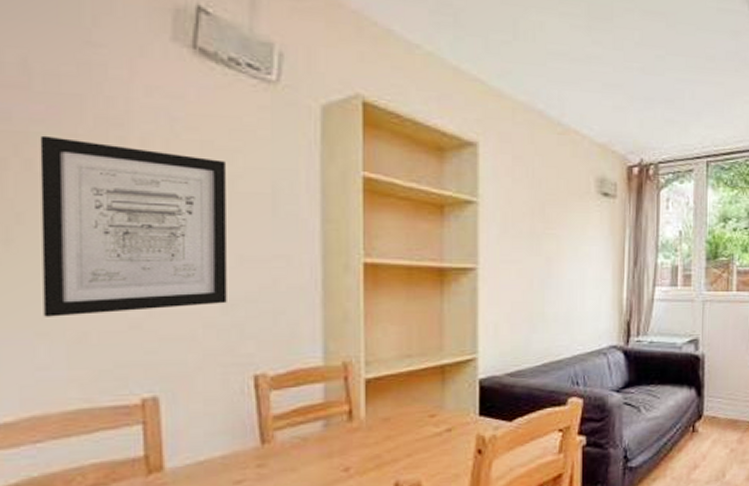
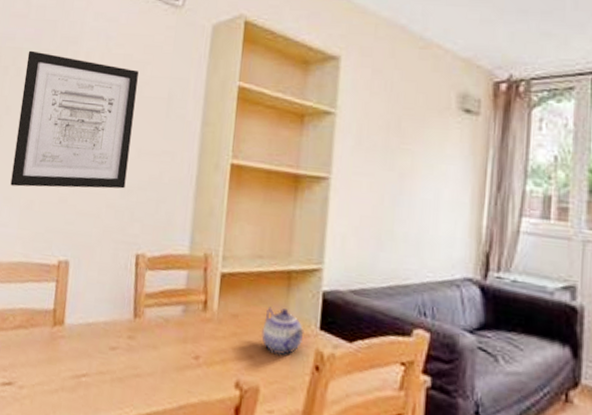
teapot: none [418,403,464,448] -> present [261,307,305,356]

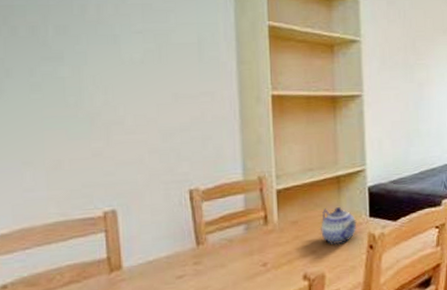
wall art: present [10,50,139,189] -> none [22,7,166,150]

